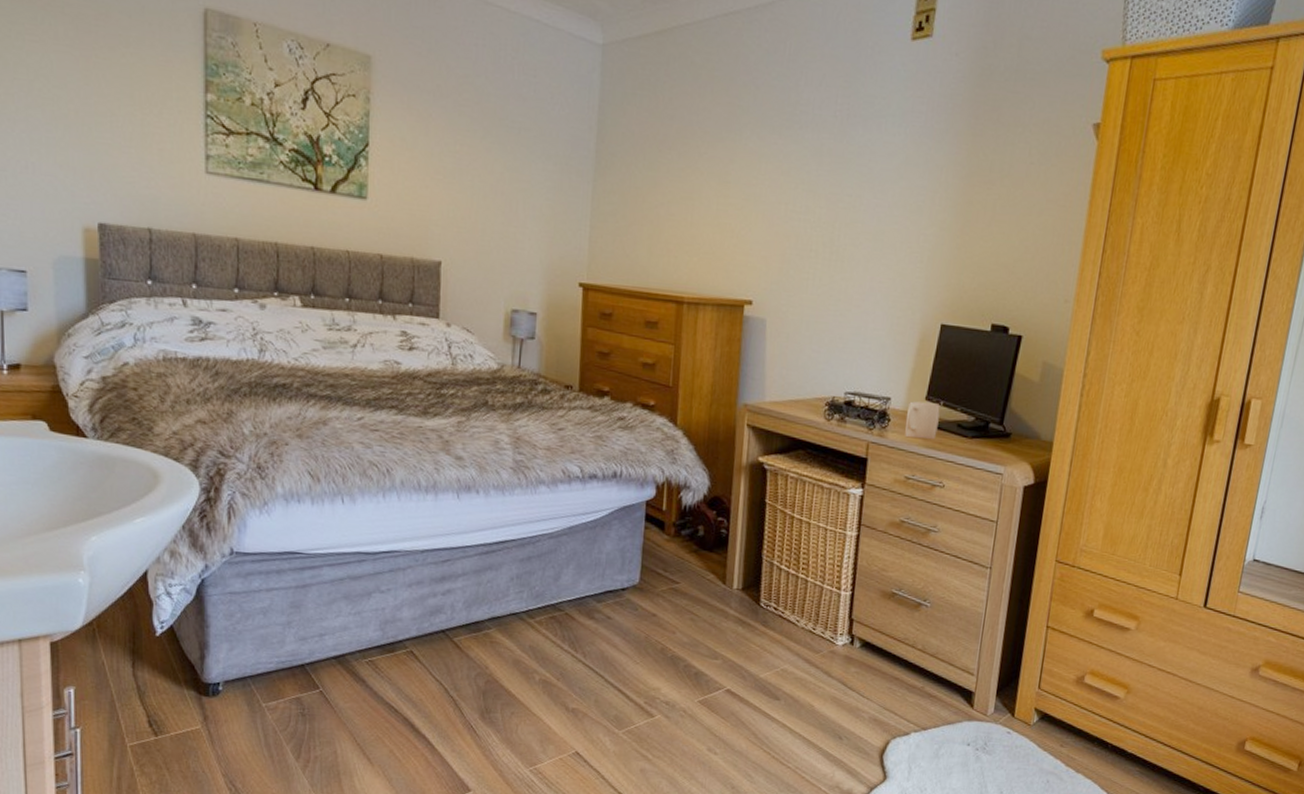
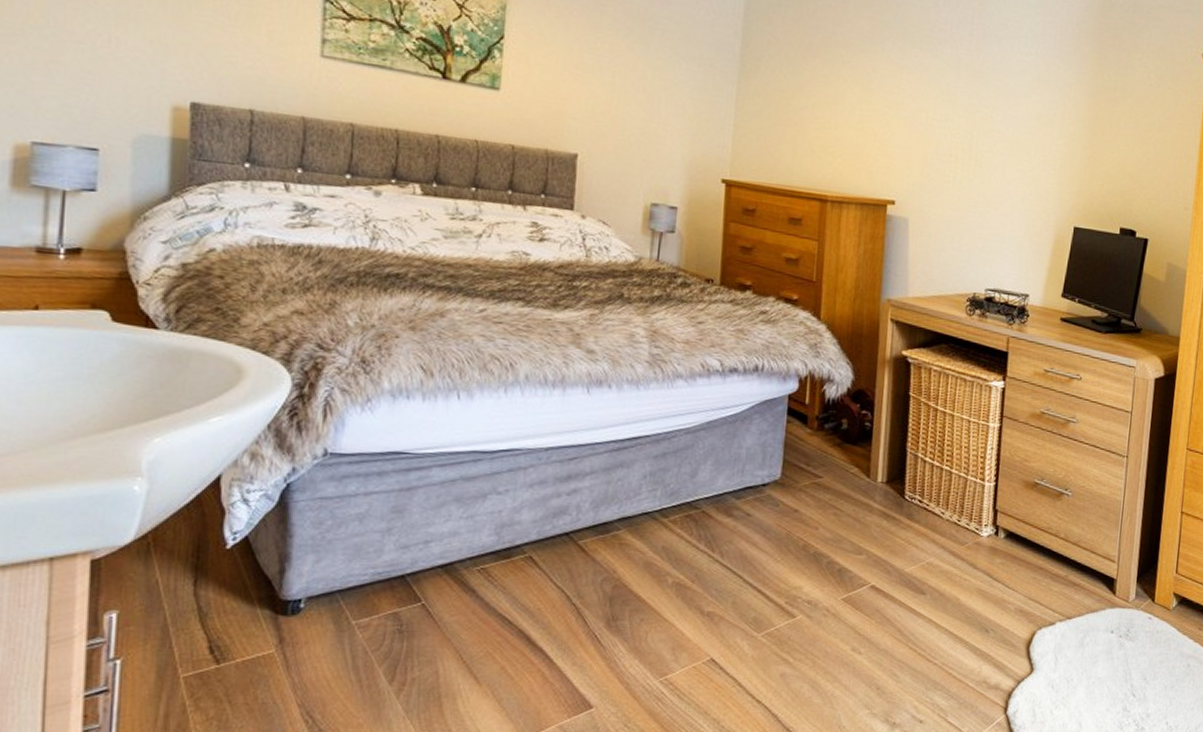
mug: present [905,401,940,440] -> none [1043,298,1076,335]

